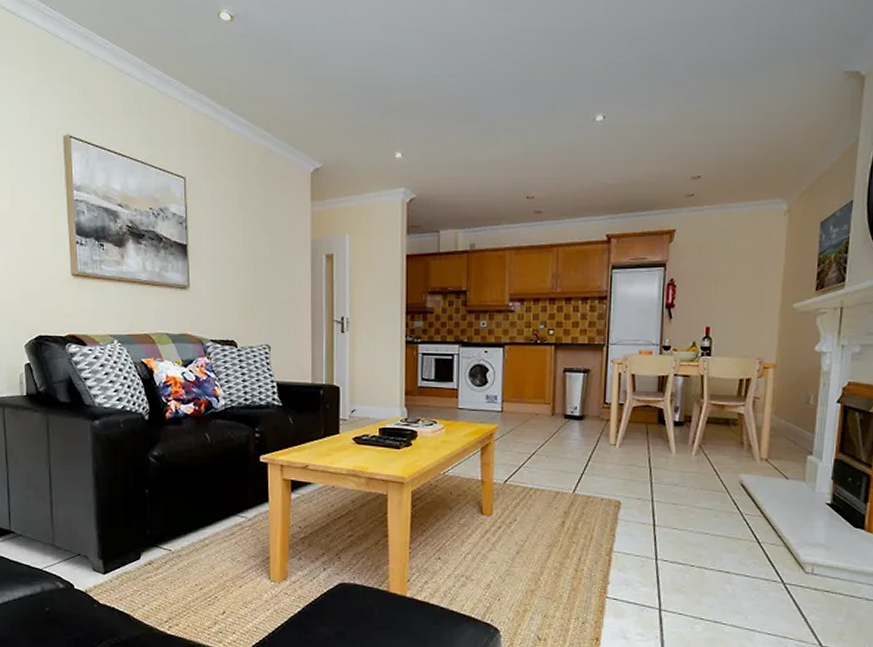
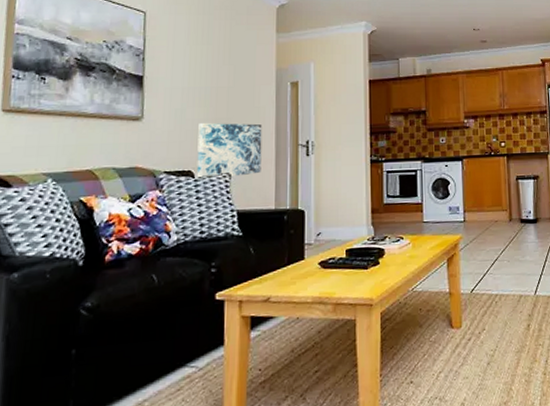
wall art: none [239,295,299,350] -> present [196,123,262,180]

